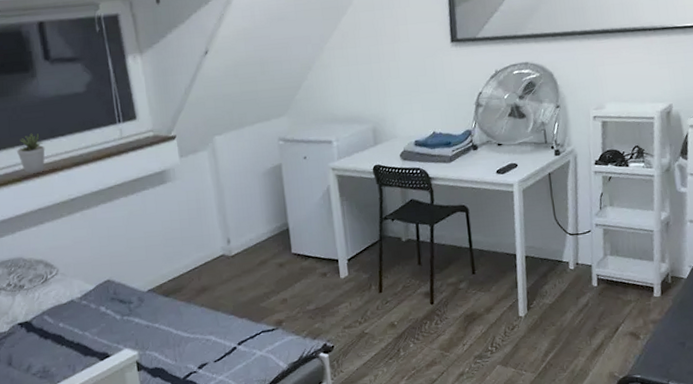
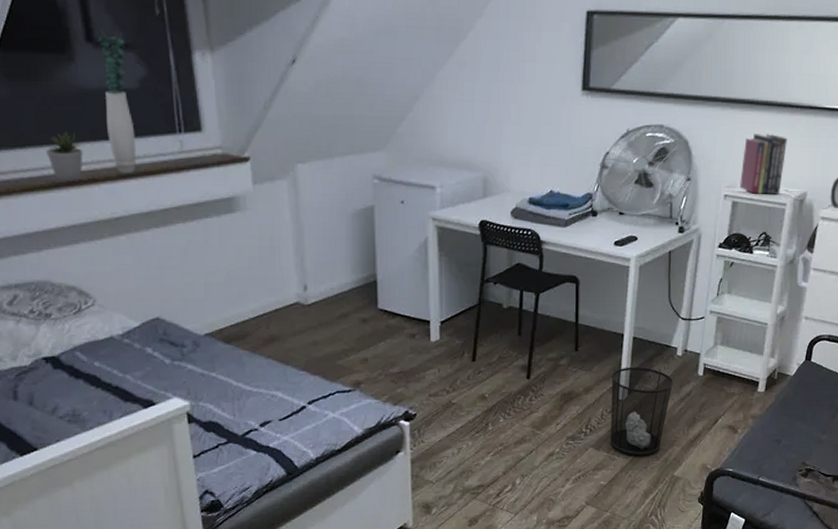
vase: none [53,48,86,162] -> present [97,29,136,174]
waste bin: none [509,283,571,370] -> present [610,366,674,456]
books: none [605,57,646,112] -> present [740,132,787,196]

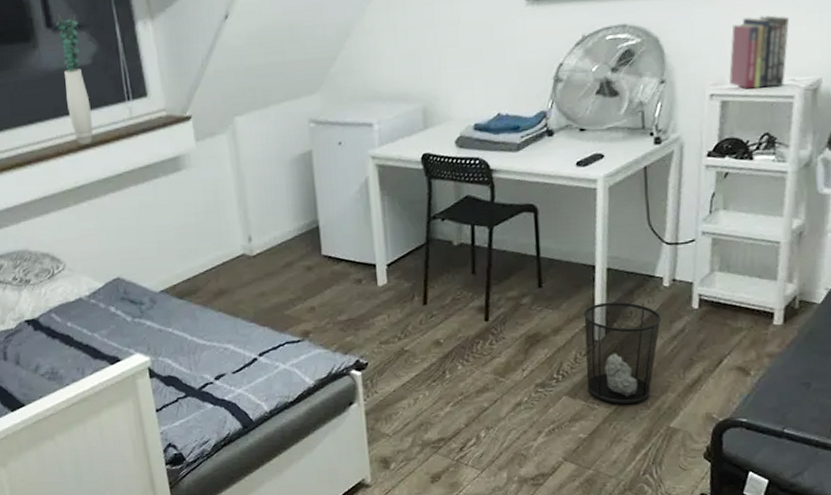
potted plant: present [46,131,83,181] -> none [19,112,50,158]

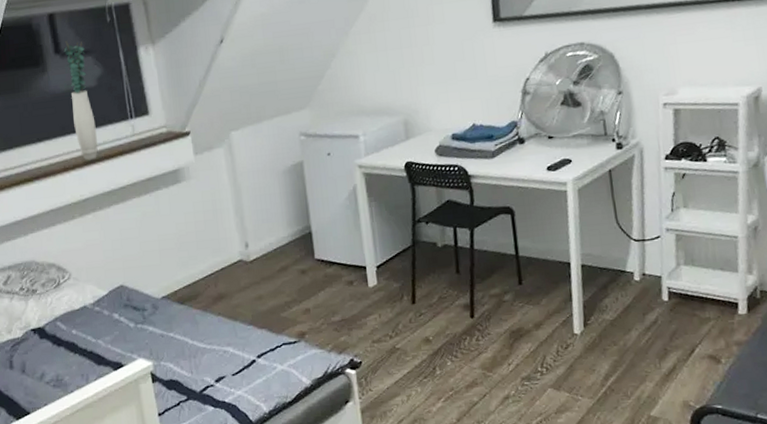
waste bin: present [583,301,662,405] -> none [562,296,636,396]
books: present [729,15,789,89] -> none [678,32,729,98]

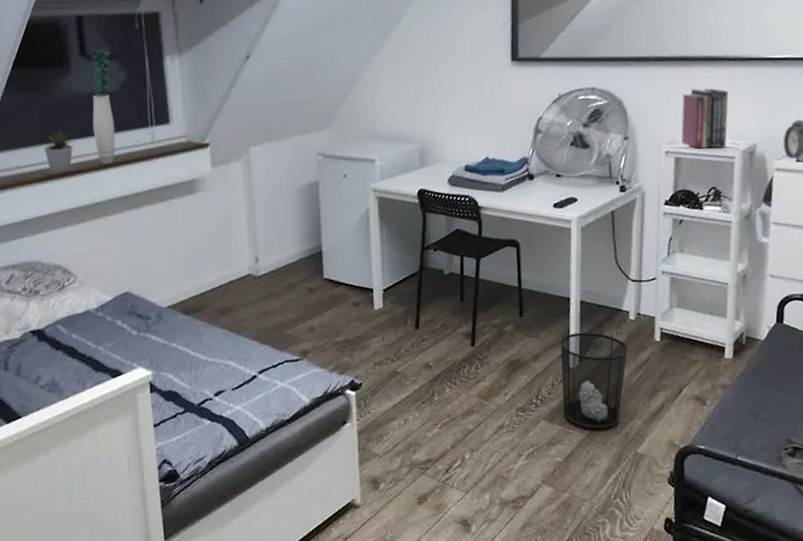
potted plant: none [28,131,57,173] -> present [44,131,73,173]
waste bin: none [562,296,636,396] -> present [560,332,629,430]
books: none [678,32,729,98] -> present [681,88,729,149]

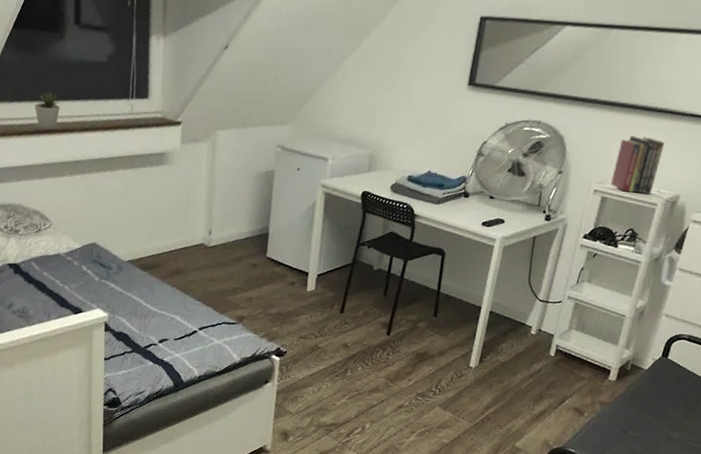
vase: present [89,44,115,164] -> none [79,15,103,128]
waste bin: present [560,332,629,430] -> none [456,337,525,424]

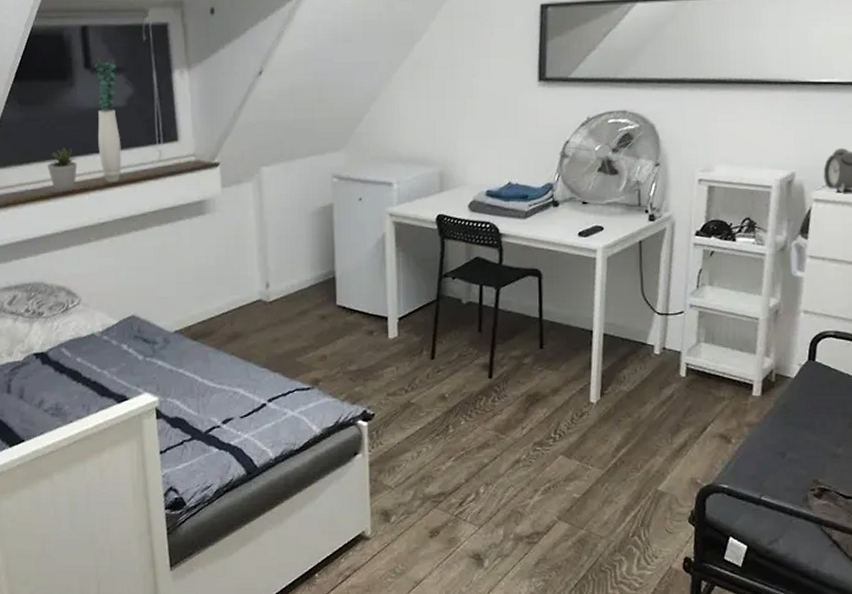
vase: none [79,15,103,128] -> present [94,56,121,183]
books: present [611,135,664,195] -> none [715,112,767,178]

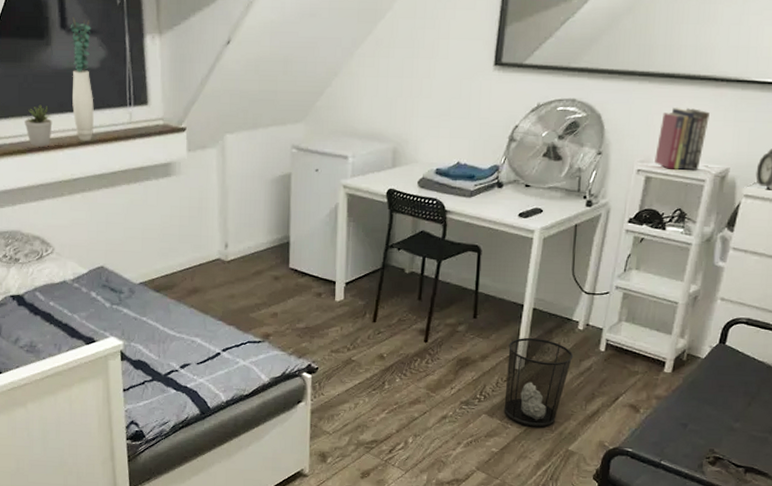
waste bin: none [581,366,653,467] -> present [504,337,574,428]
books: none [715,112,767,178] -> present [654,107,710,171]

